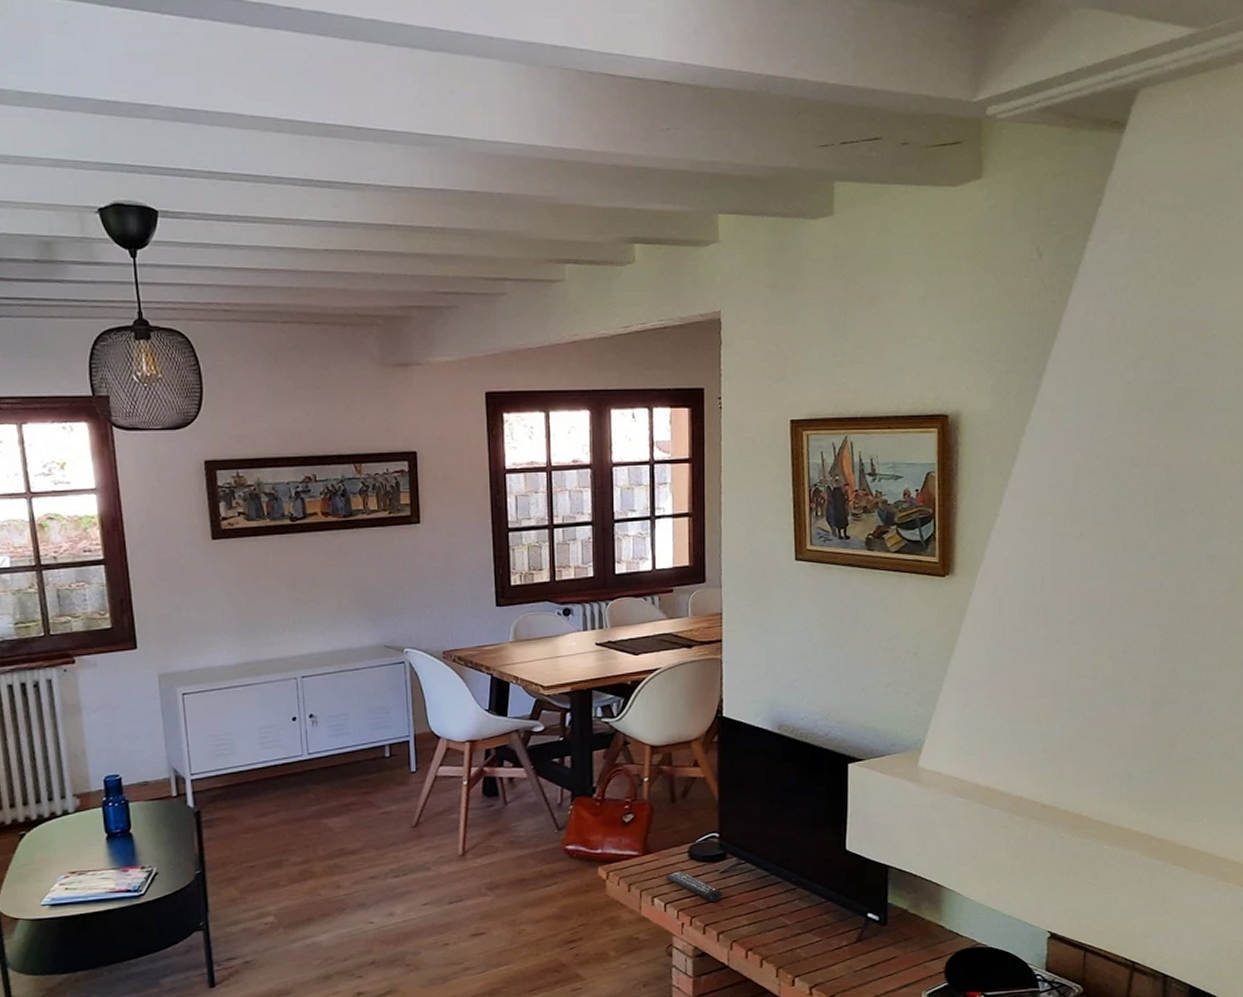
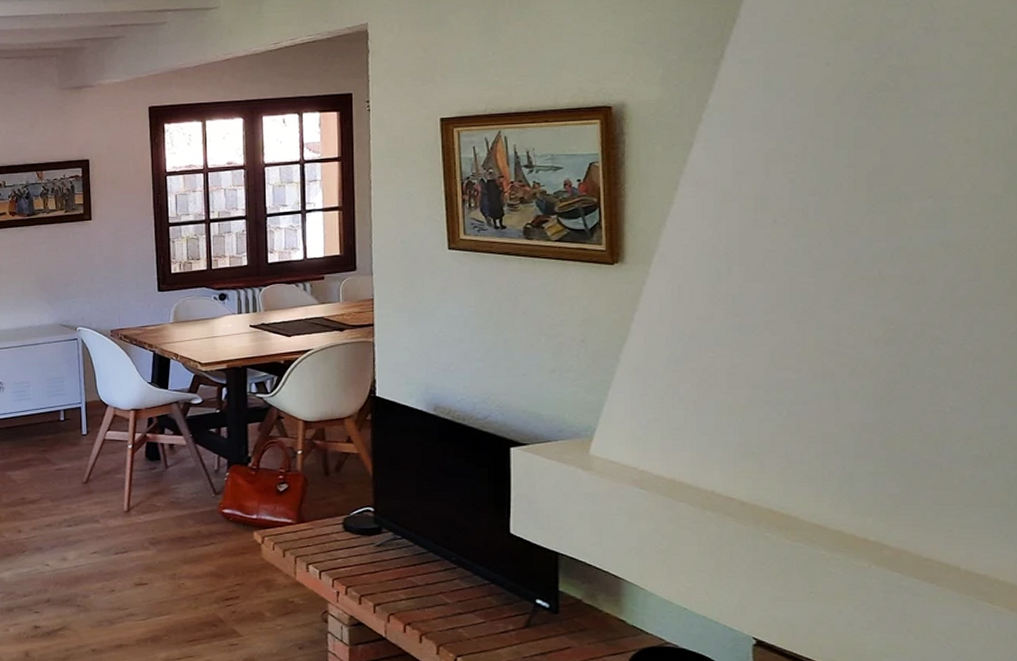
remote control: present [666,870,722,903] -> none [320,540,378,575]

